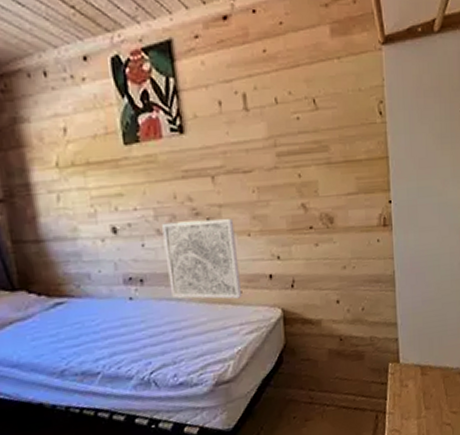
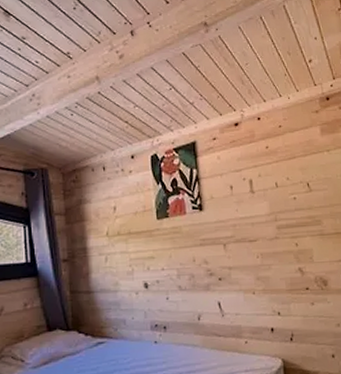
wall art: present [162,218,243,299] -> none [183,278,248,348]

